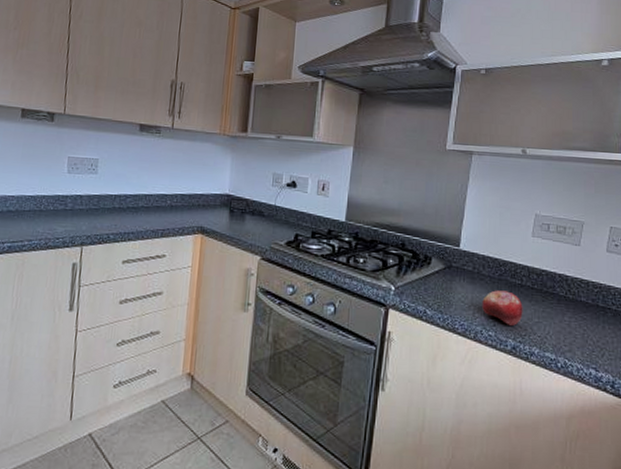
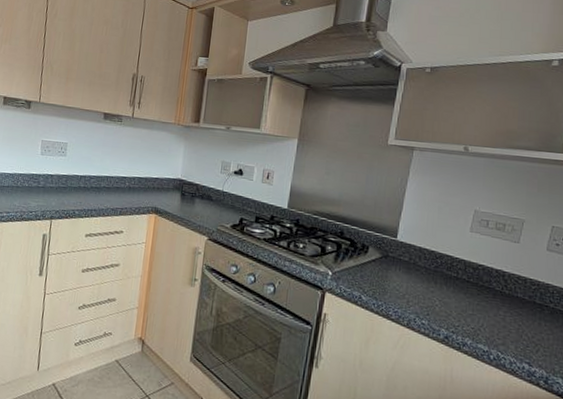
fruit: present [482,290,523,326] -> none [416,281,458,316]

